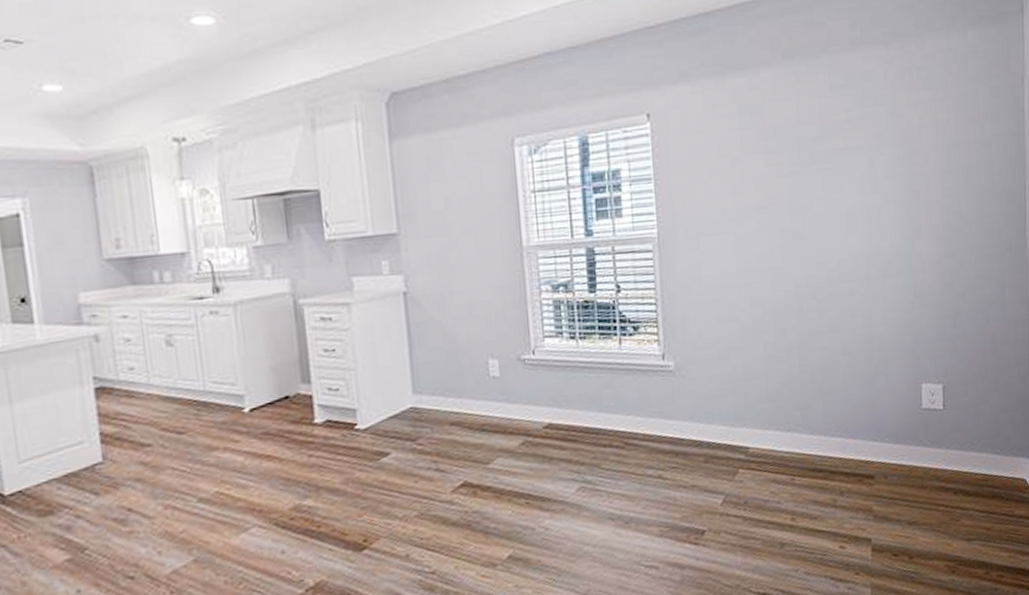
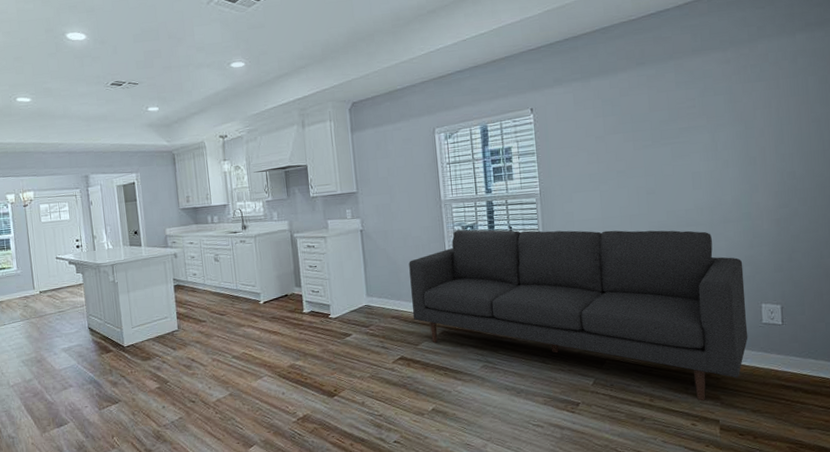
sofa: none [475,288,906,516] -> present [409,229,748,401]

